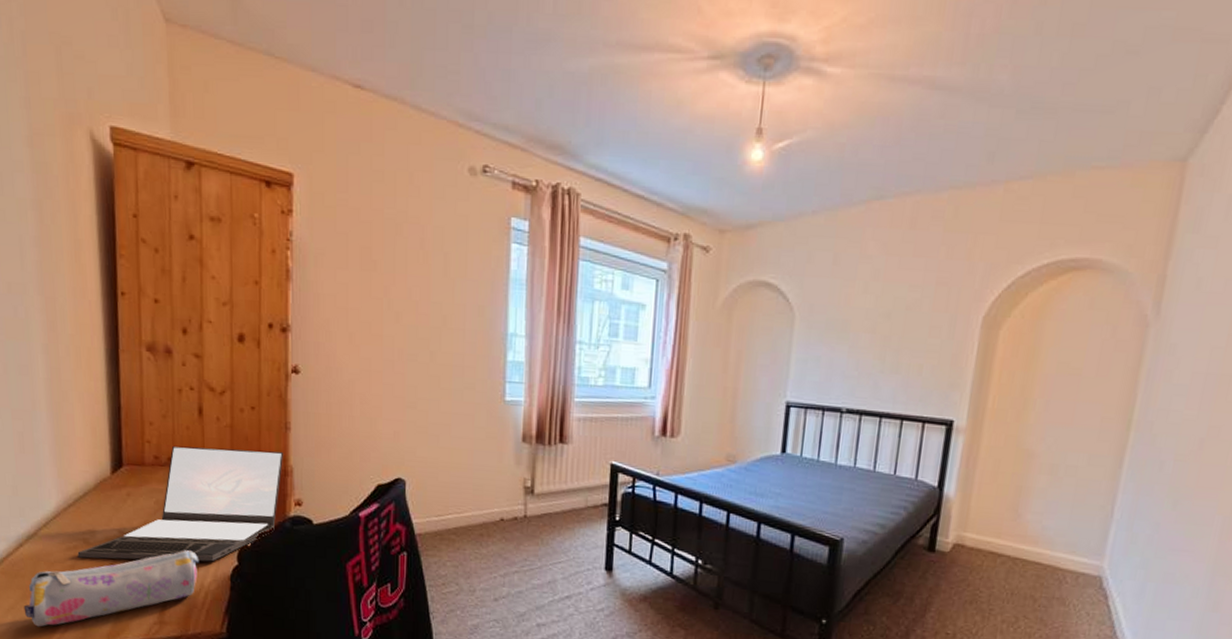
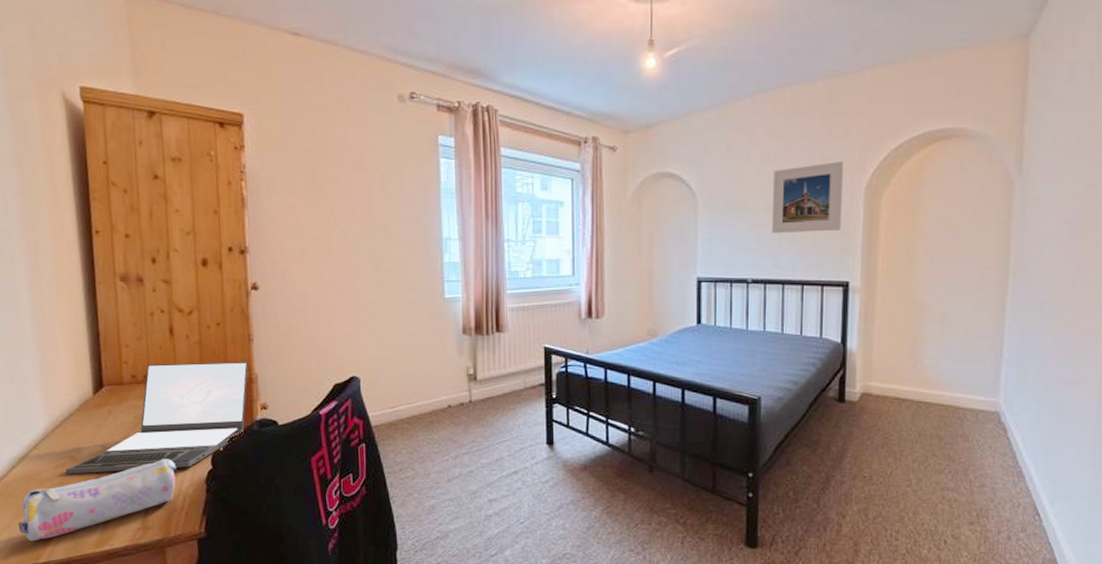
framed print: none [874,285,962,363] -> present [772,162,843,234]

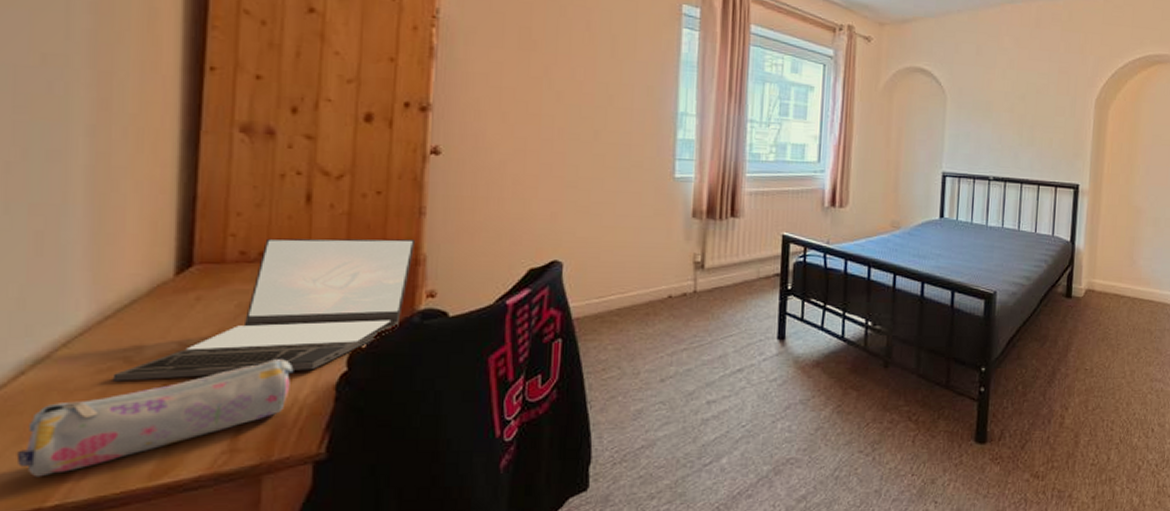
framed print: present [772,162,843,234] -> none [1014,73,1078,137]

